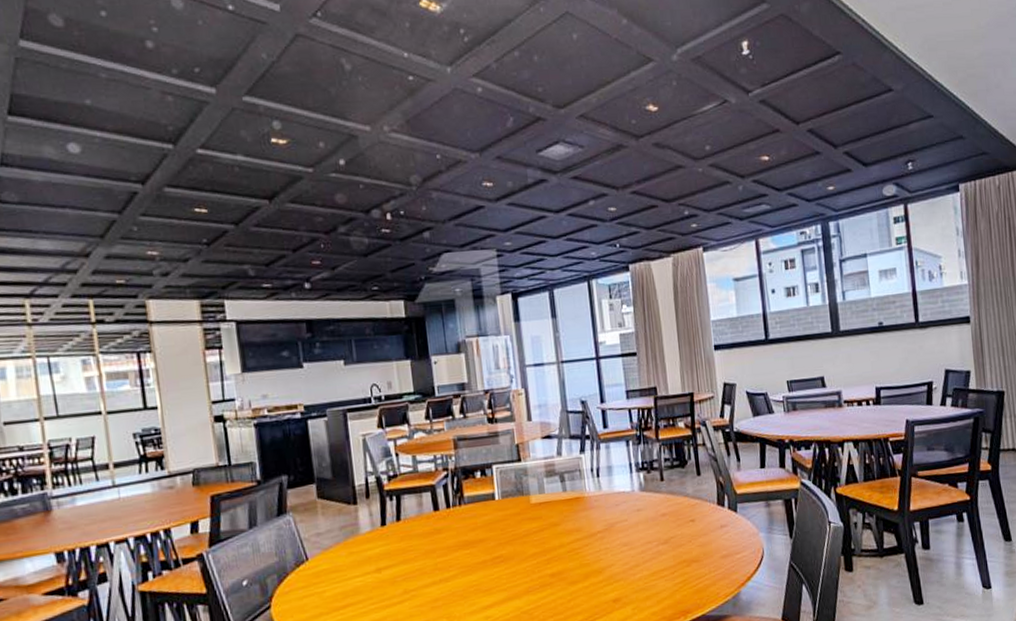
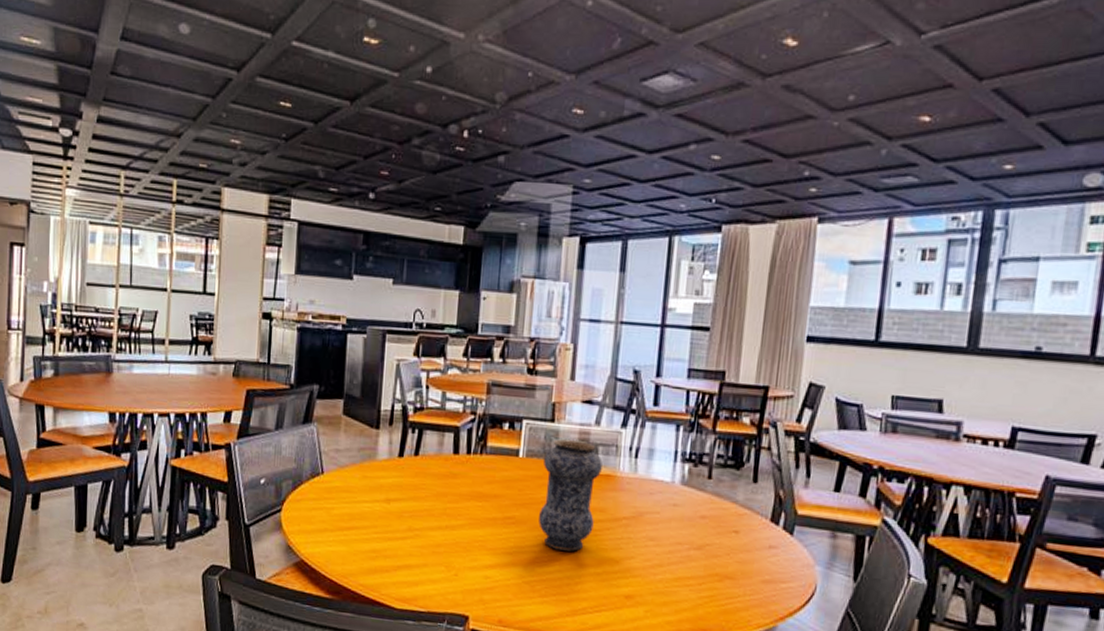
vase: none [517,472,574,576] -> present [538,439,602,552]

